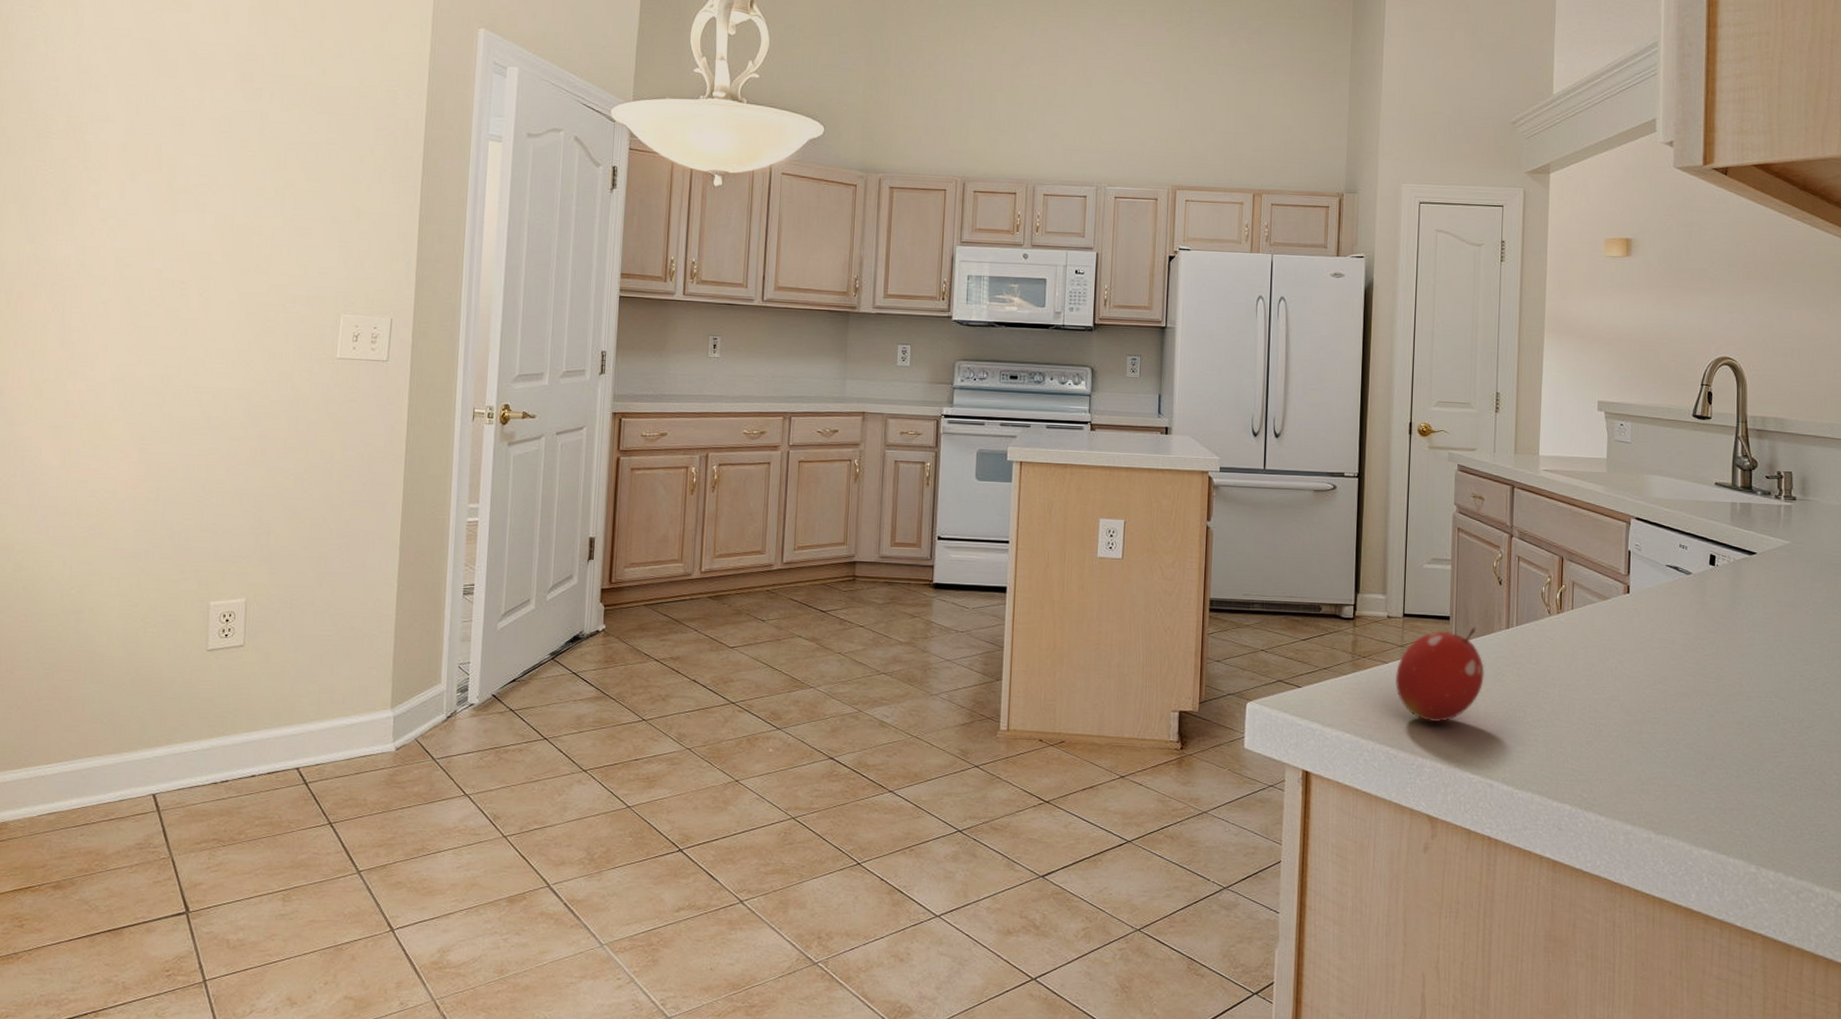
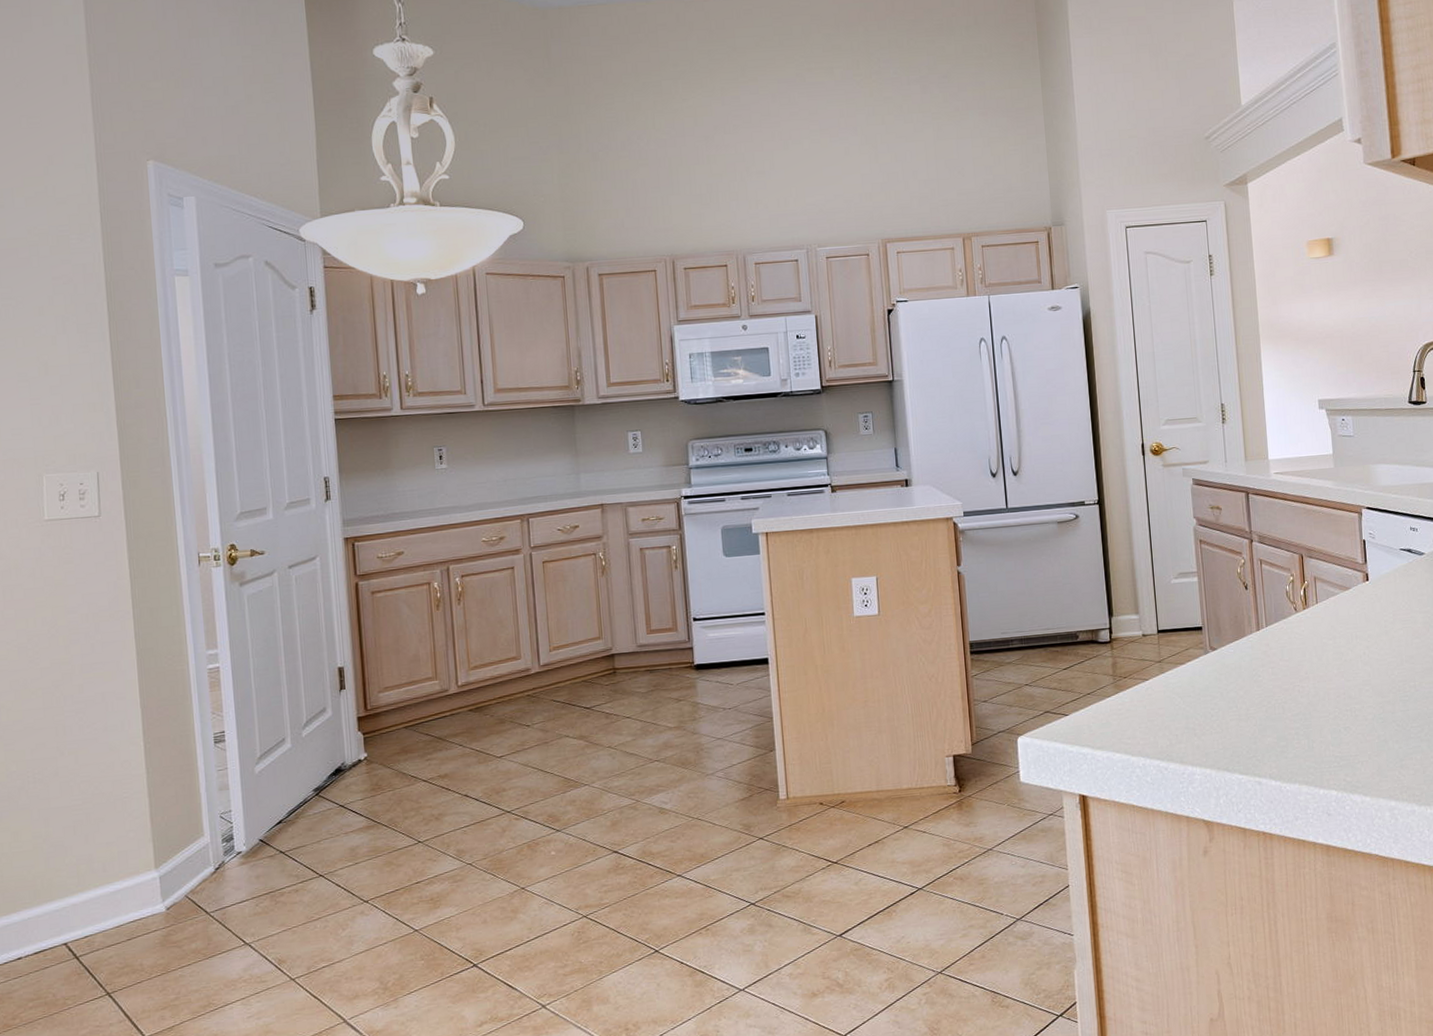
fruit: present [1395,627,1485,723] -> none [1156,633,1242,731]

